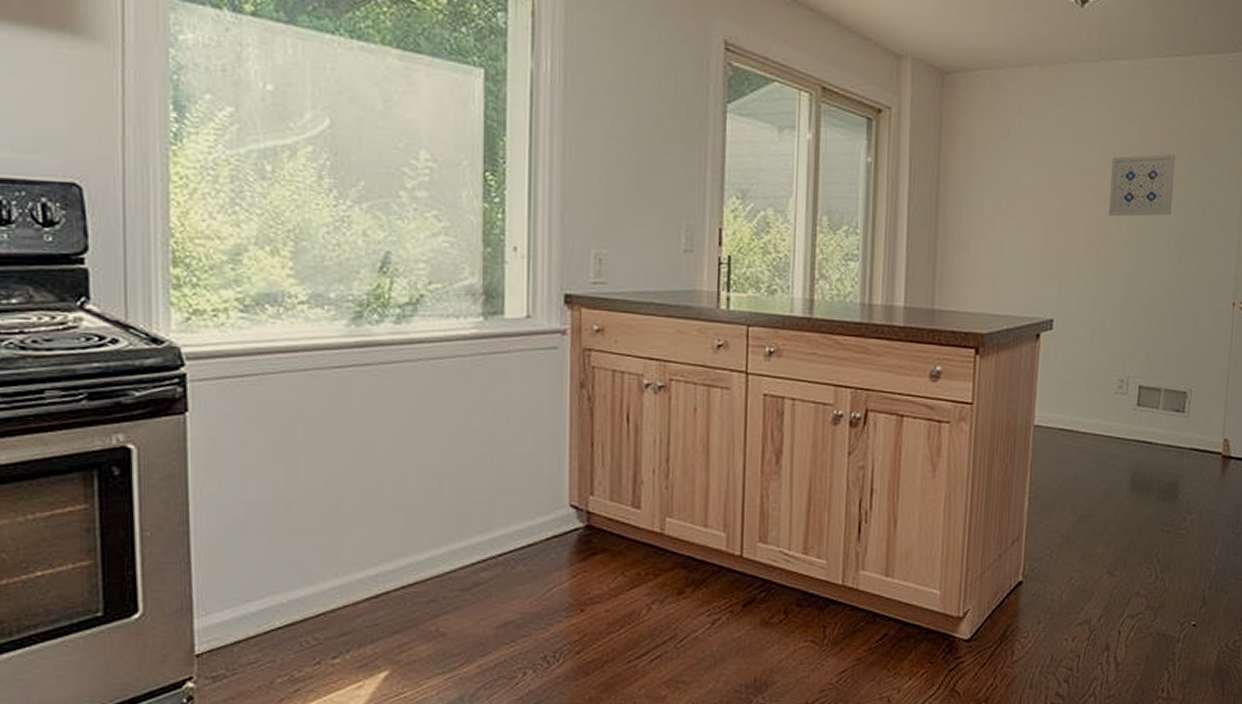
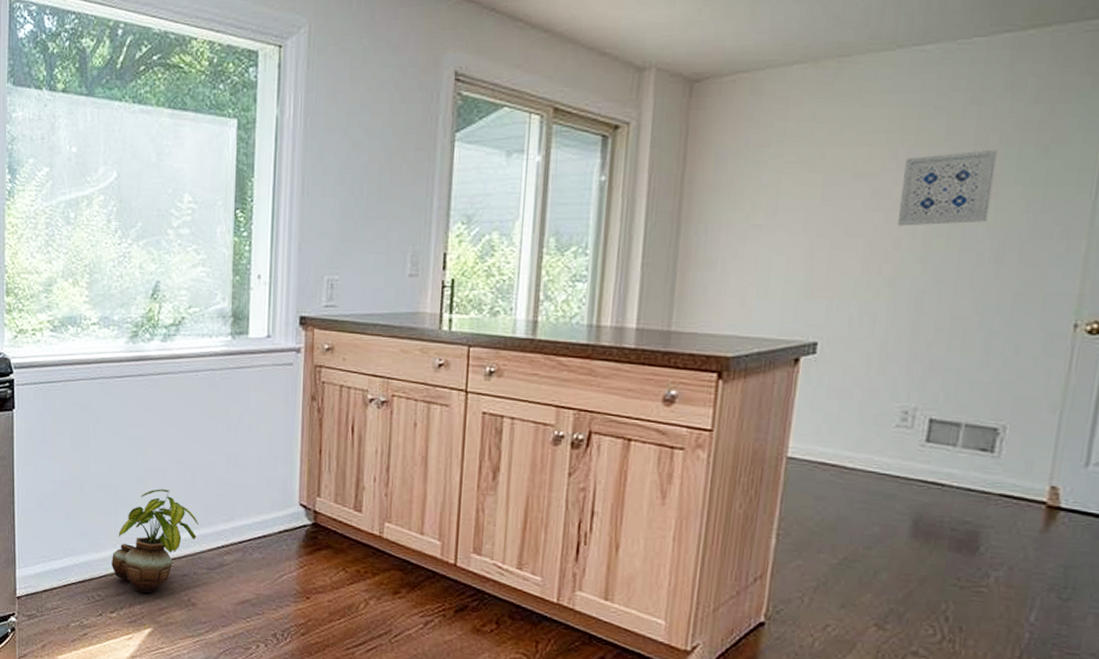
potted plant: none [333,500,447,629] -> present [112,489,198,593]

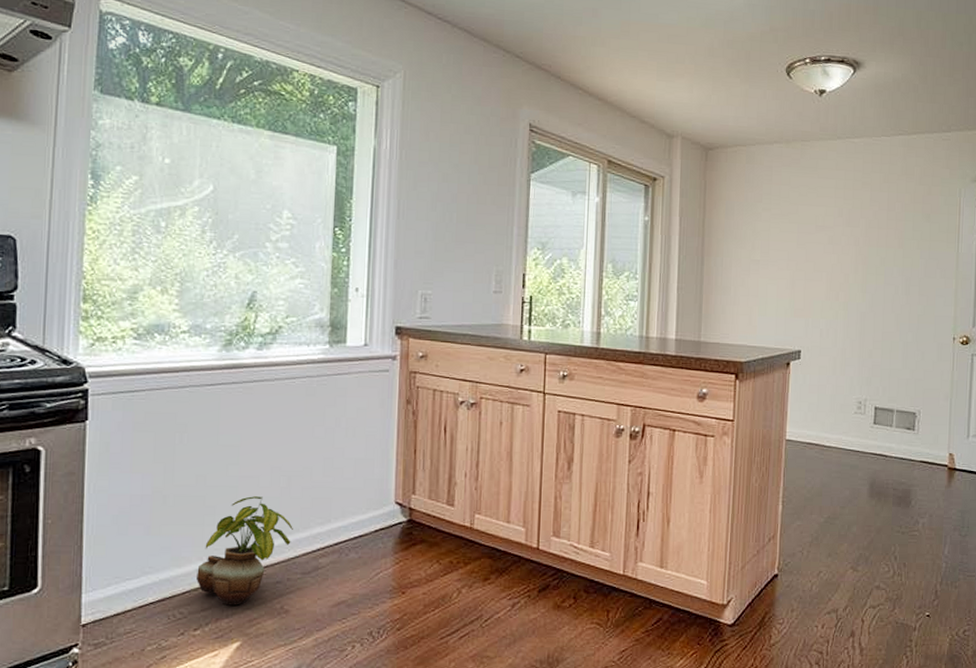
wall art: present [898,149,997,227] -> none [846,214,901,266]

